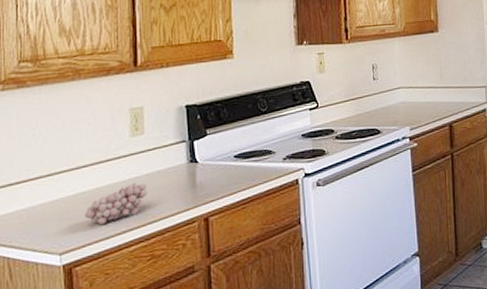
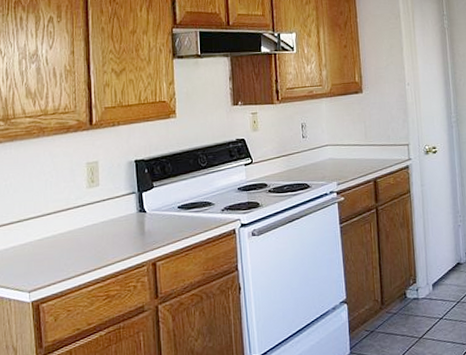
fruit: present [84,182,147,225] -> none [49,229,103,266]

